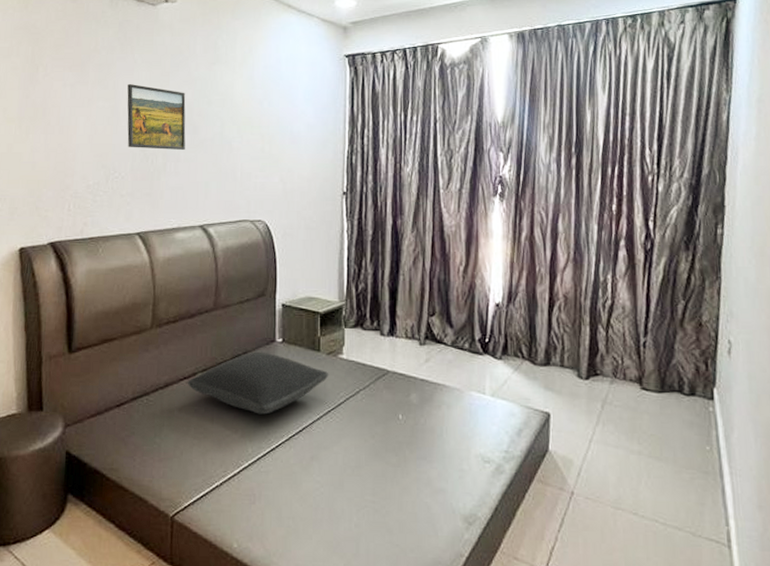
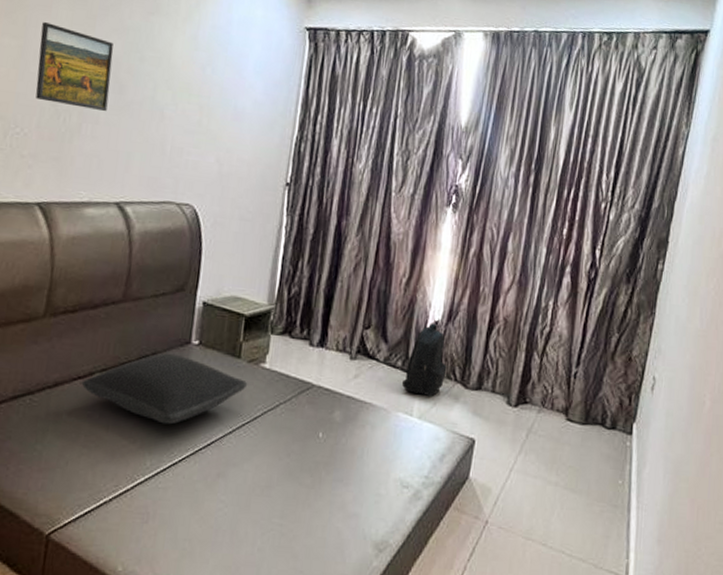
backpack: none [472,305,513,375] -> present [402,323,447,397]

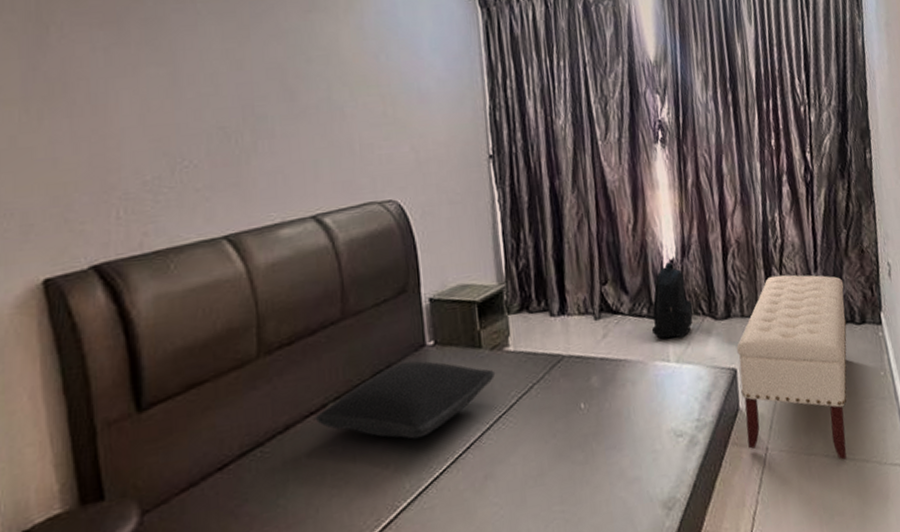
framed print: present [35,22,114,111] -> none [190,42,281,126]
bench: none [469,360,603,553] -> present [736,274,847,460]

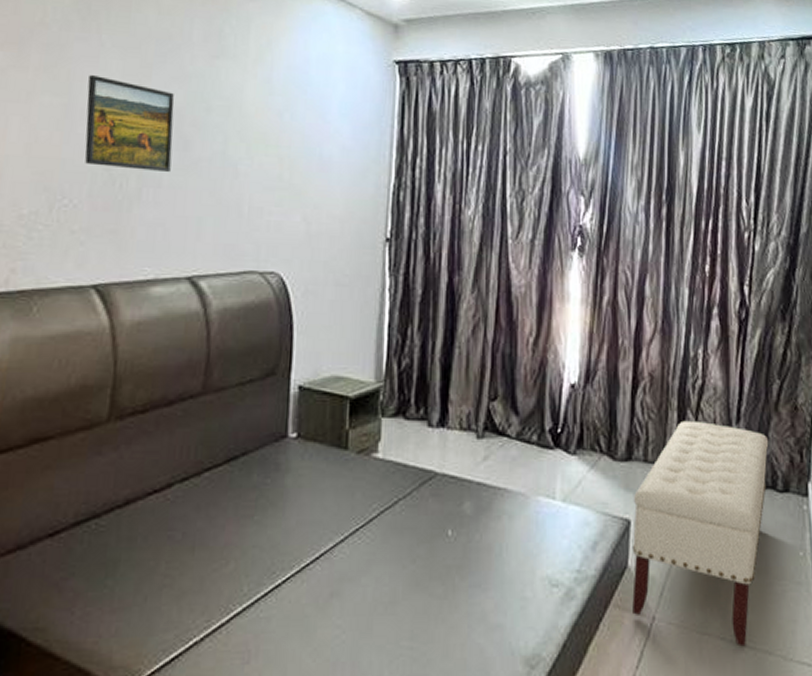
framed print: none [190,42,281,126] -> present [84,75,175,172]
pillow: present [315,361,496,439] -> none [158,451,359,538]
backpack: present [652,262,693,339] -> none [540,386,590,475]

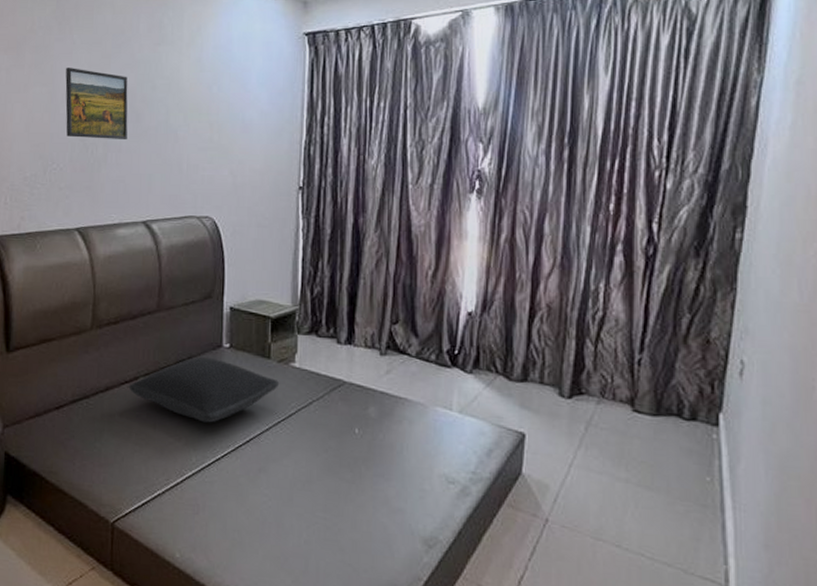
pillow: none [158,451,359,538] -> present [128,356,280,423]
bench: present [632,420,769,647] -> none [526,348,676,556]

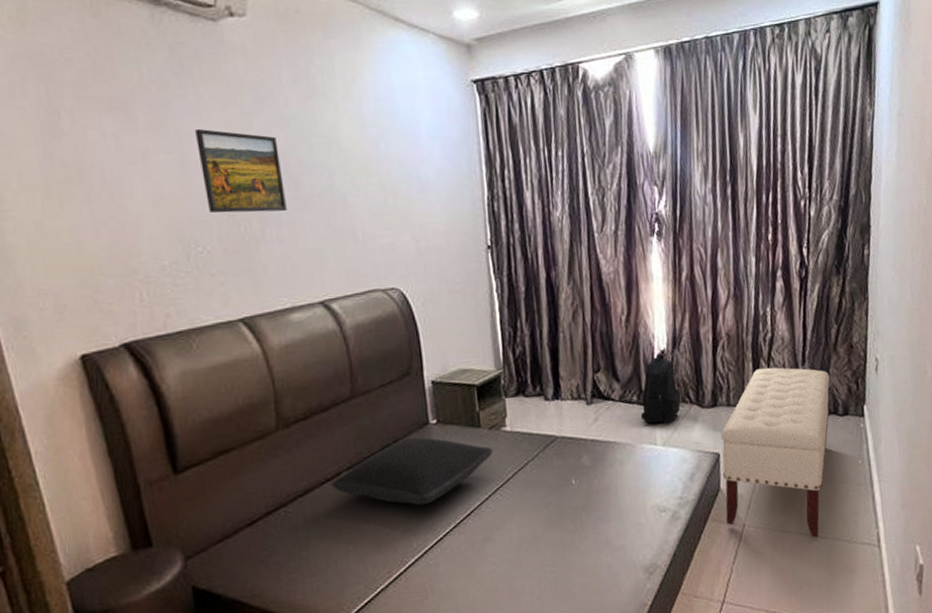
backpack: none [438,314,486,391] -> present [641,352,681,424]
bench: none [526,348,676,556] -> present [721,367,830,538]

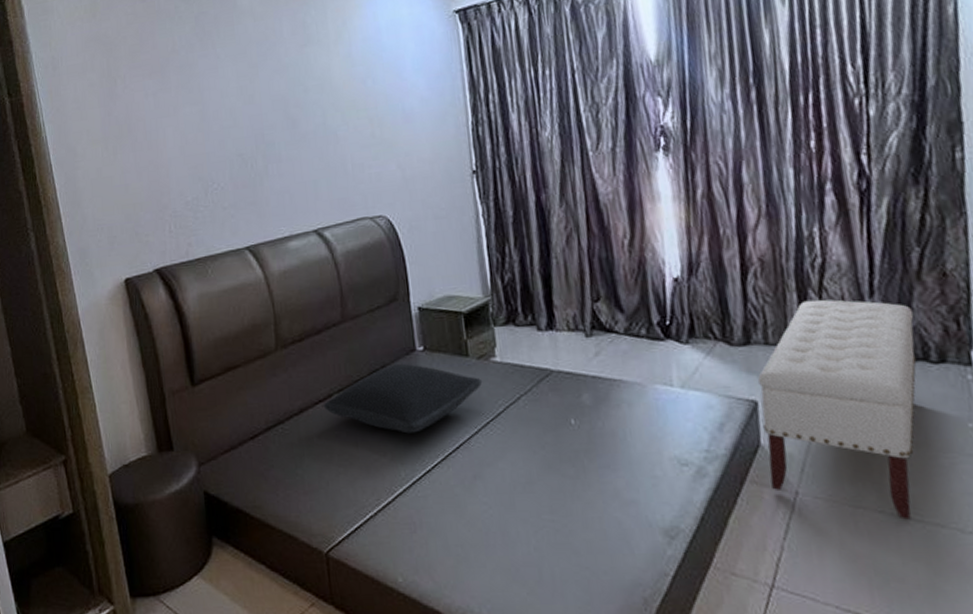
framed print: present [195,129,287,213] -> none [214,82,286,154]
backpack: present [641,352,681,424] -> none [652,280,702,363]

